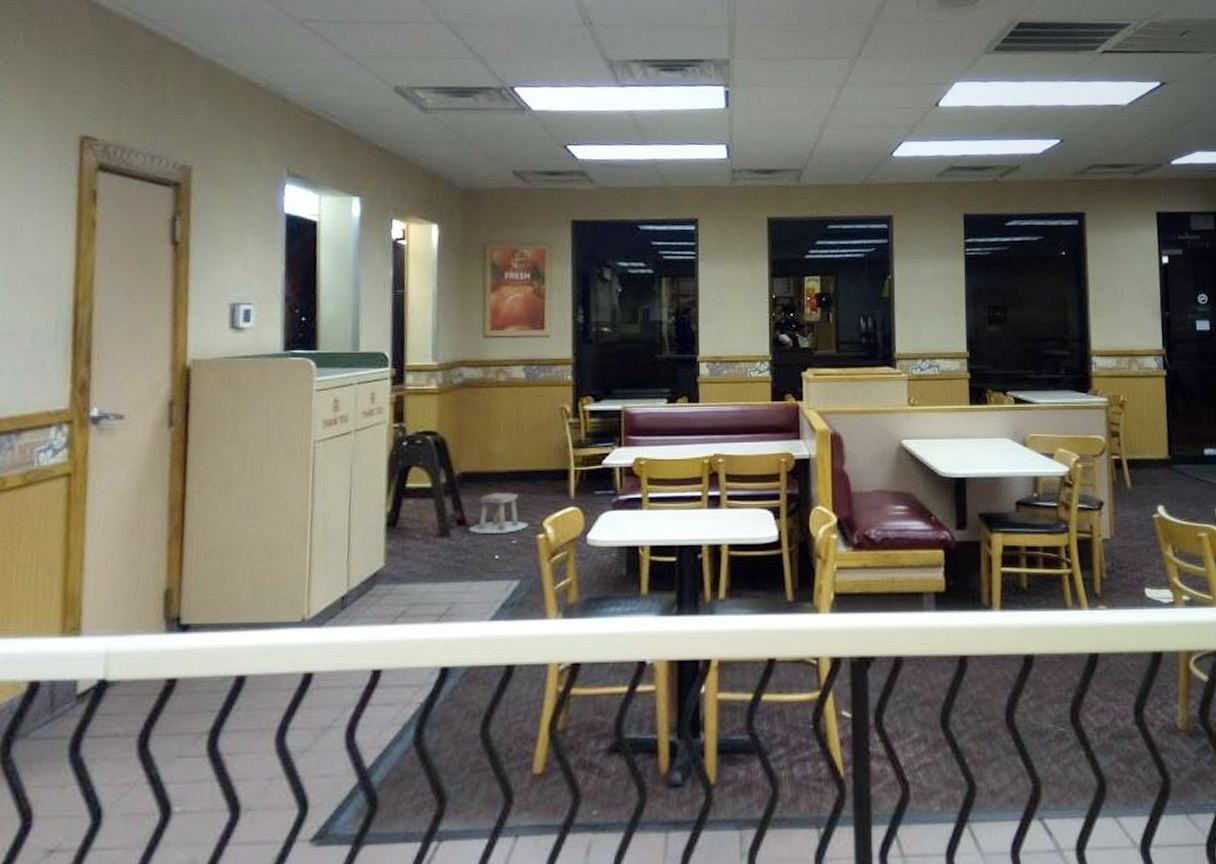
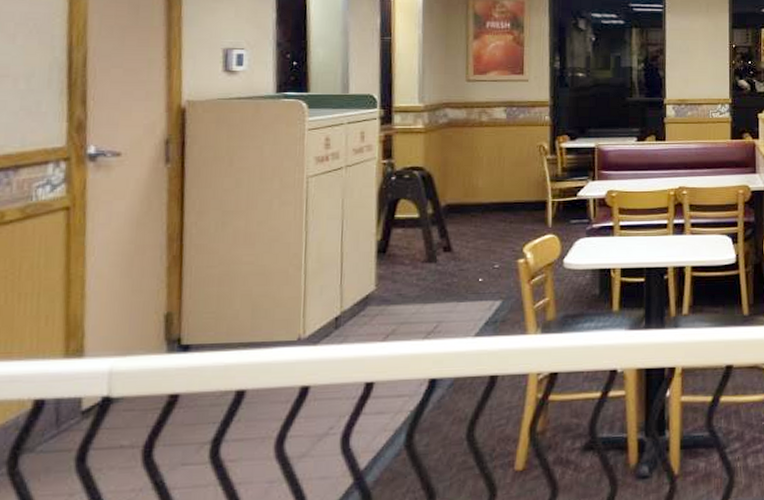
stool: present [469,493,528,535] -> none [454,222,510,260]

